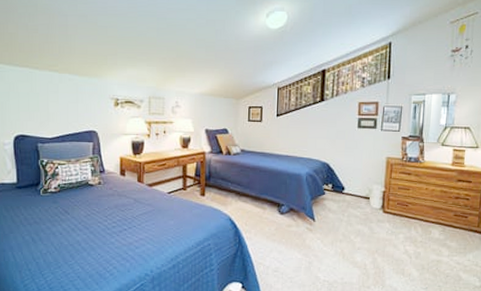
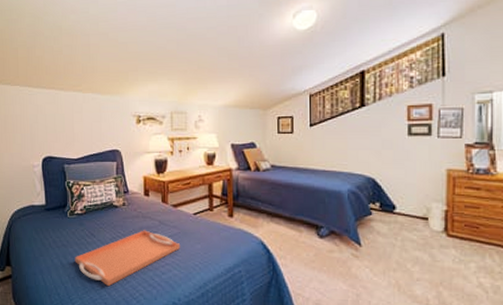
serving tray: none [47,207,155,261] -> present [74,230,181,287]

